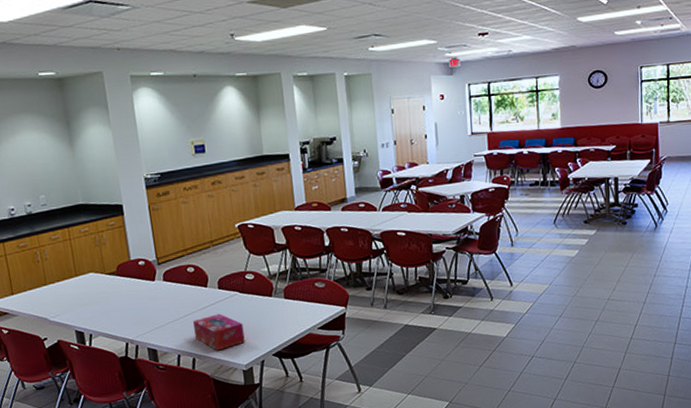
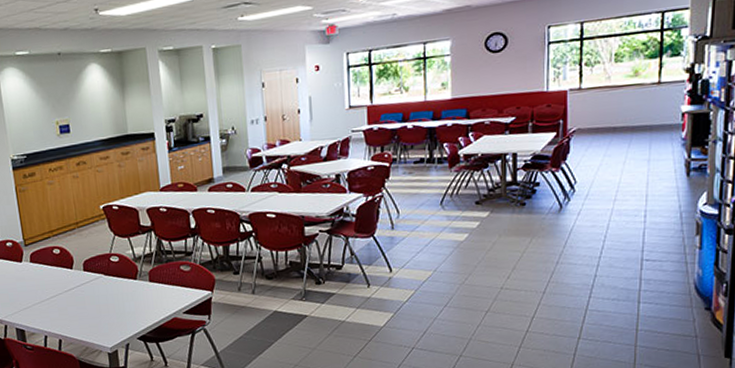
tissue box: present [193,314,245,351] -> none [59,296,110,333]

